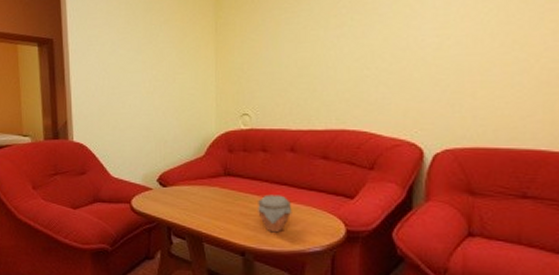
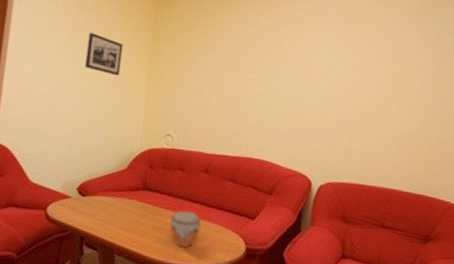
picture frame: none [145,12,184,57] -> present [85,32,124,76]

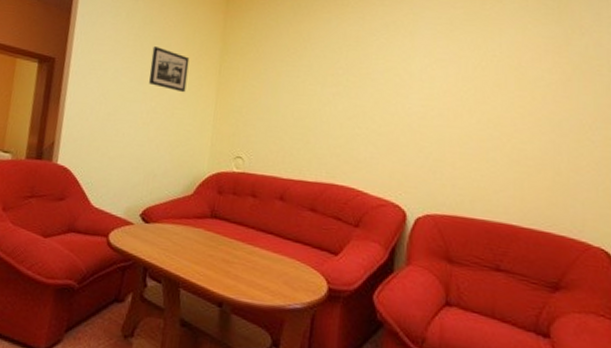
jar: present [170,210,201,248] -> none [240,242,276,285]

